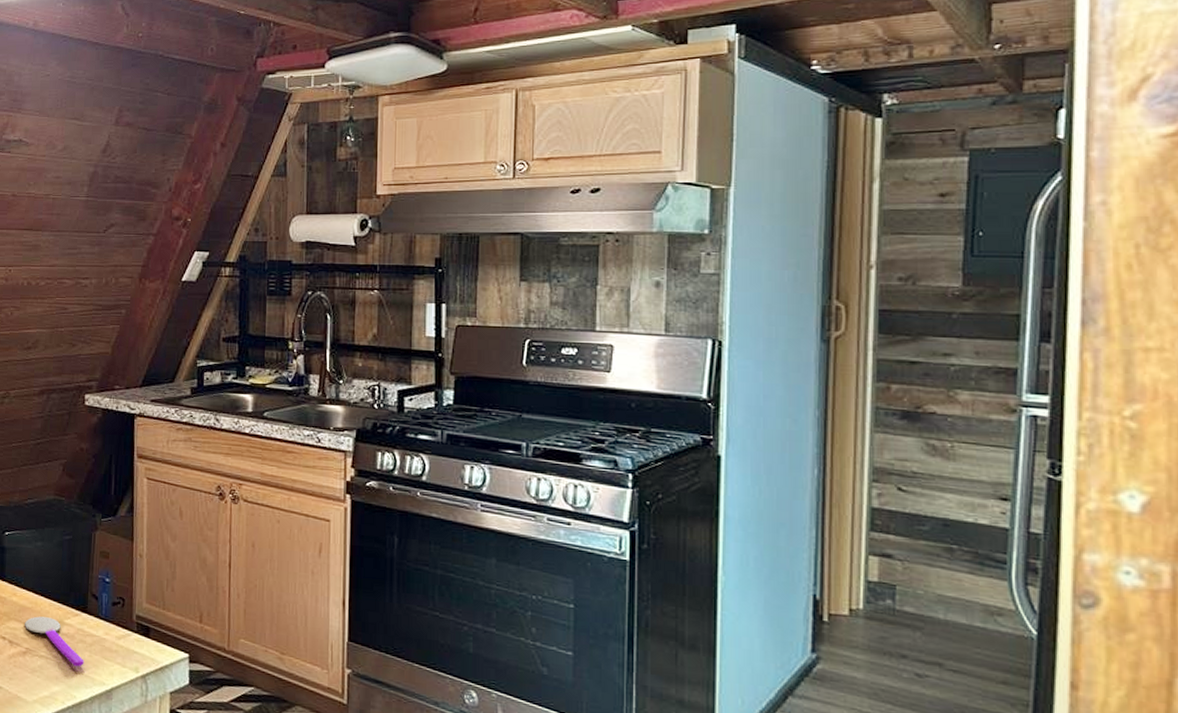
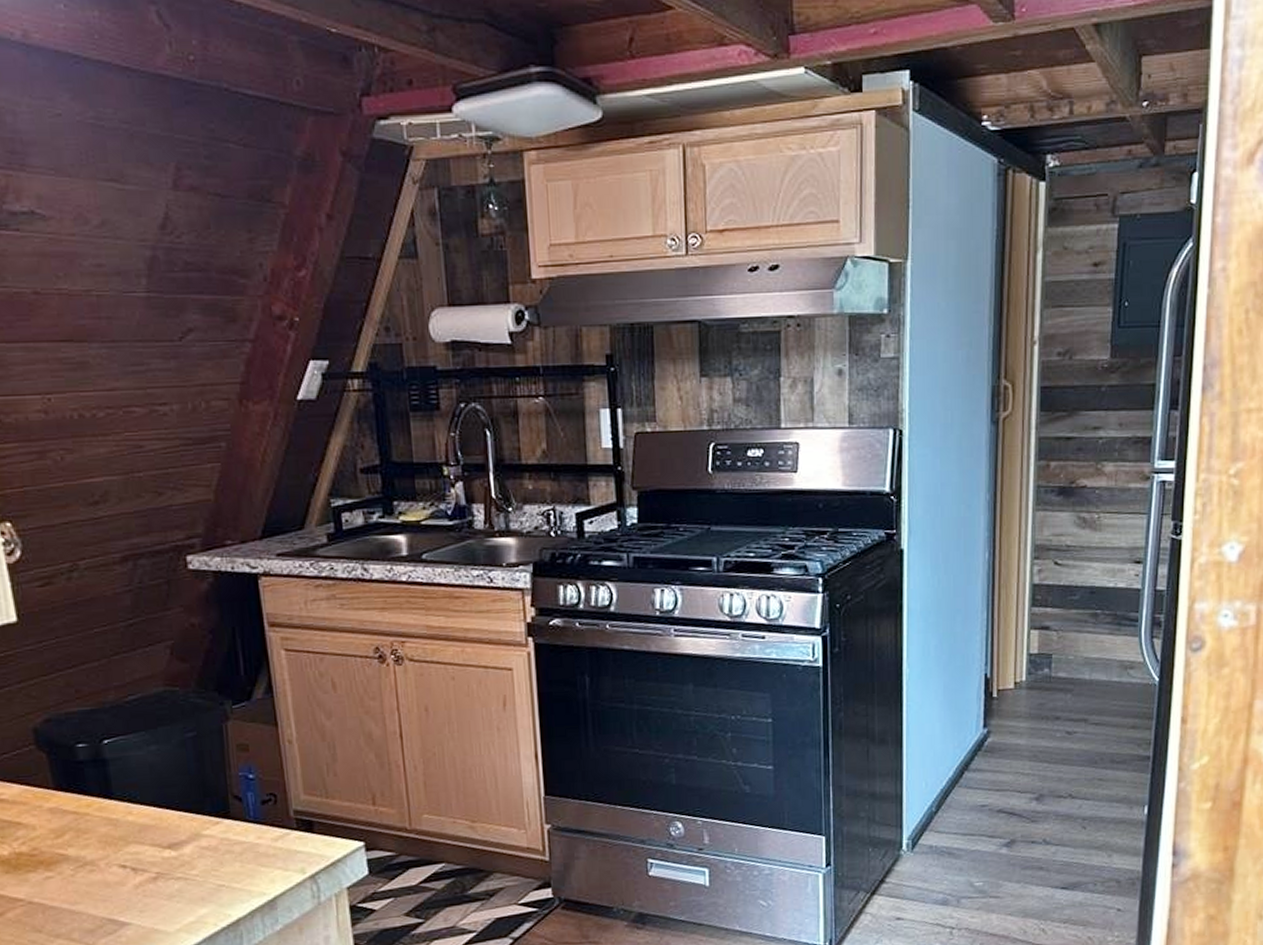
spoon: present [25,616,84,667] -> none [149,832,235,882]

